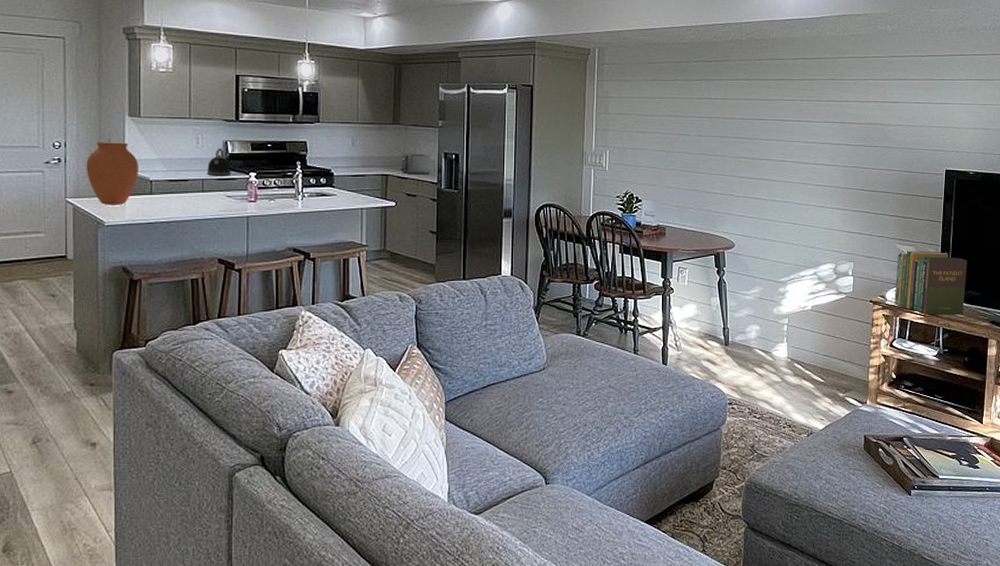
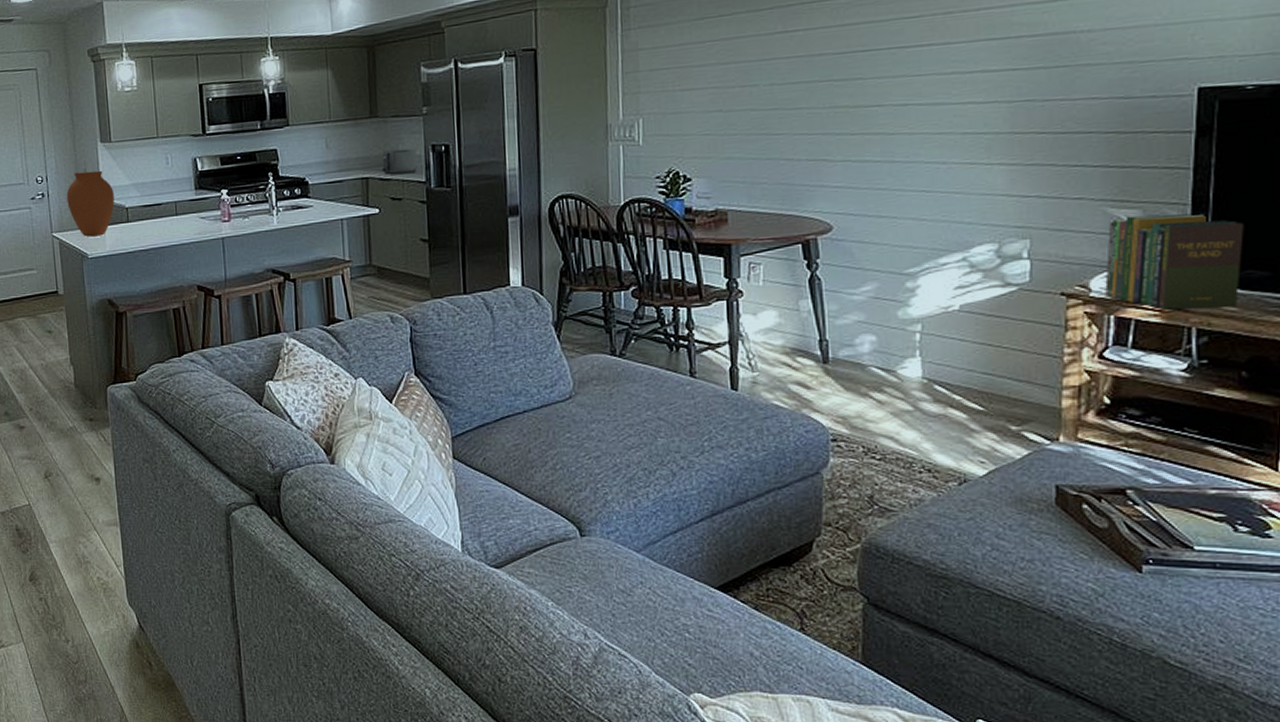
kettle: present [206,148,231,176] -> none [178,166,202,198]

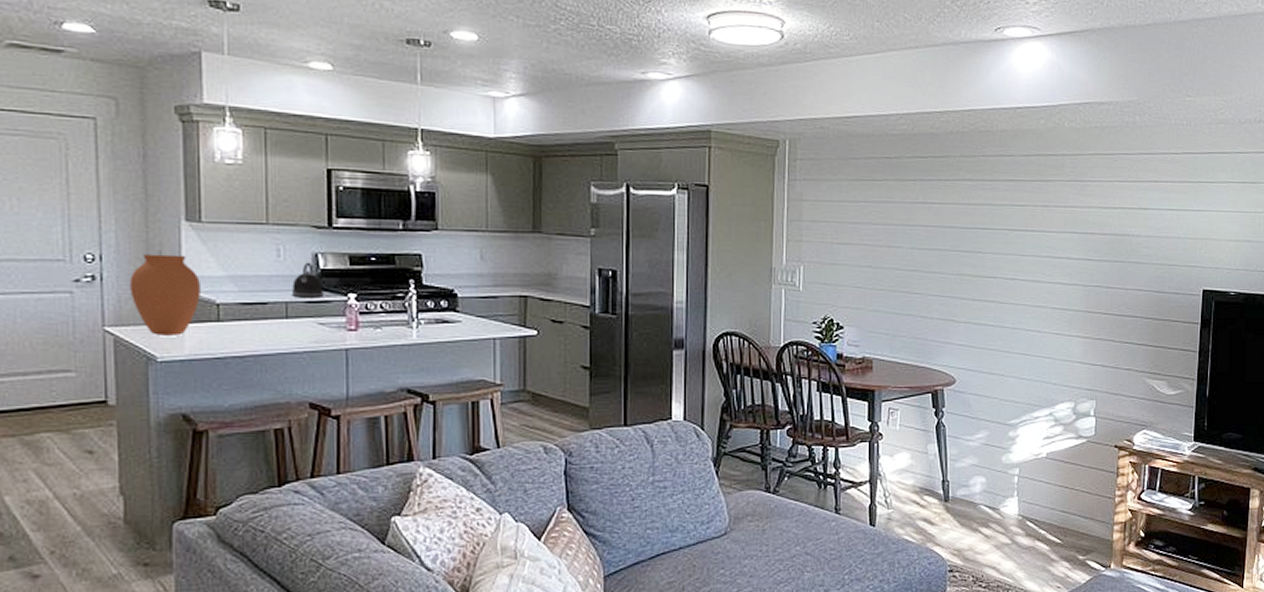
kettle: none [178,166,202,198] -> present [291,262,323,298]
toaster: present [381,148,417,175] -> none [542,269,581,296]
books: present [1105,213,1244,310] -> none [1143,386,1227,462]

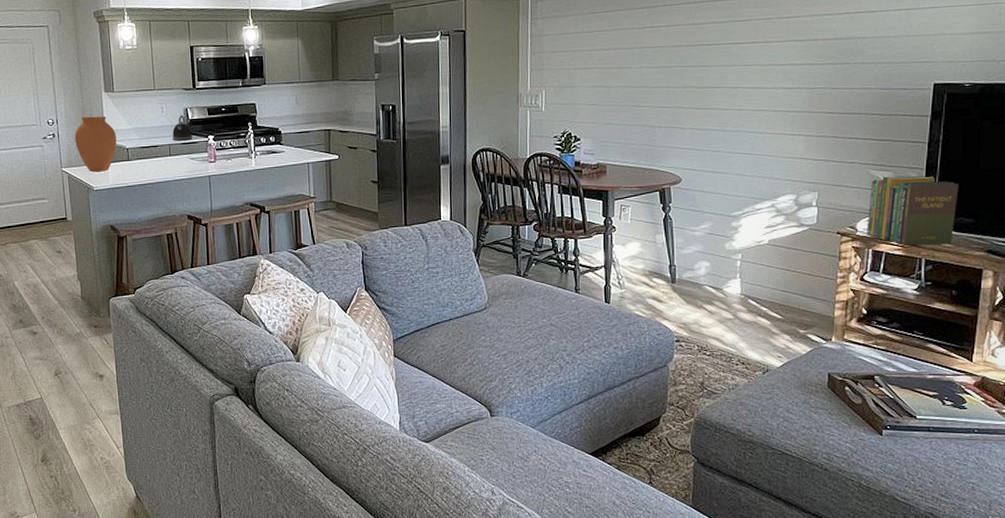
books: none [1143,386,1227,462] -> present [867,175,959,246]

